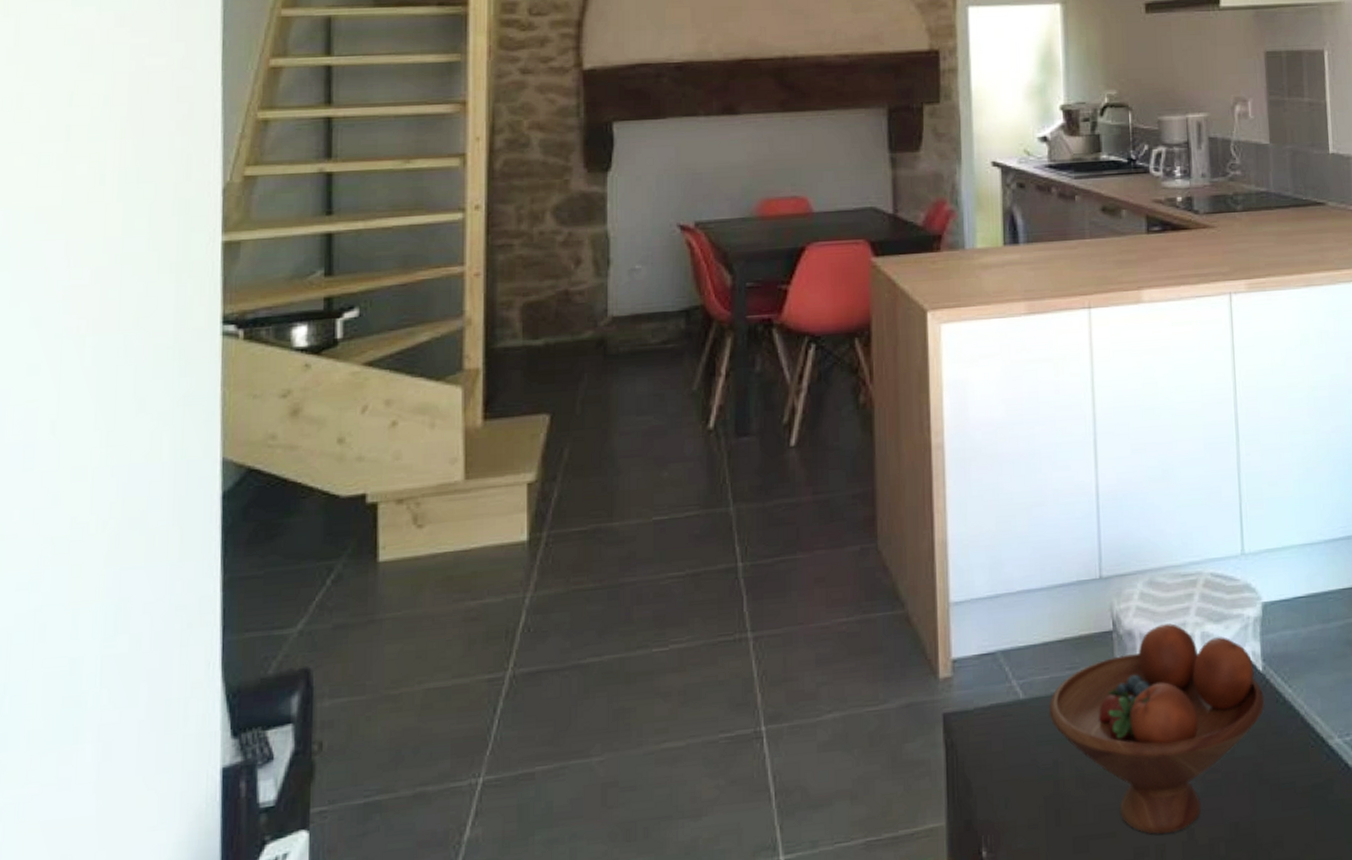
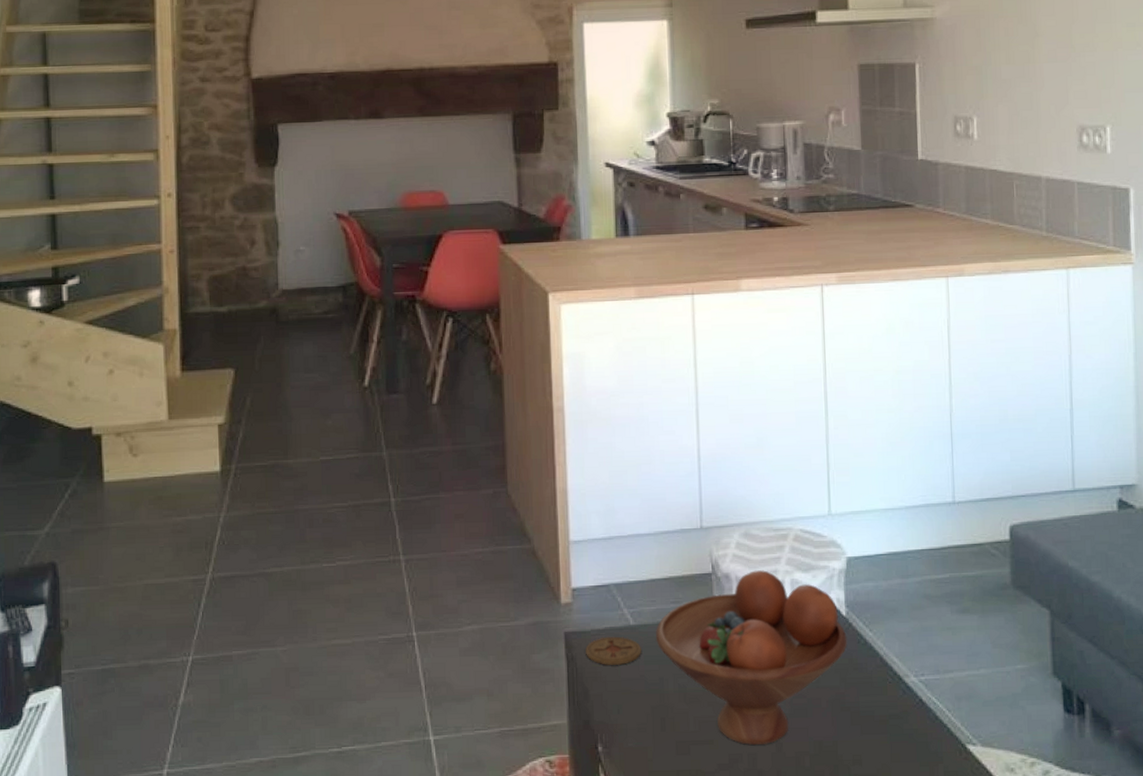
coaster: none [967,714,1033,750] -> present [585,636,641,665]

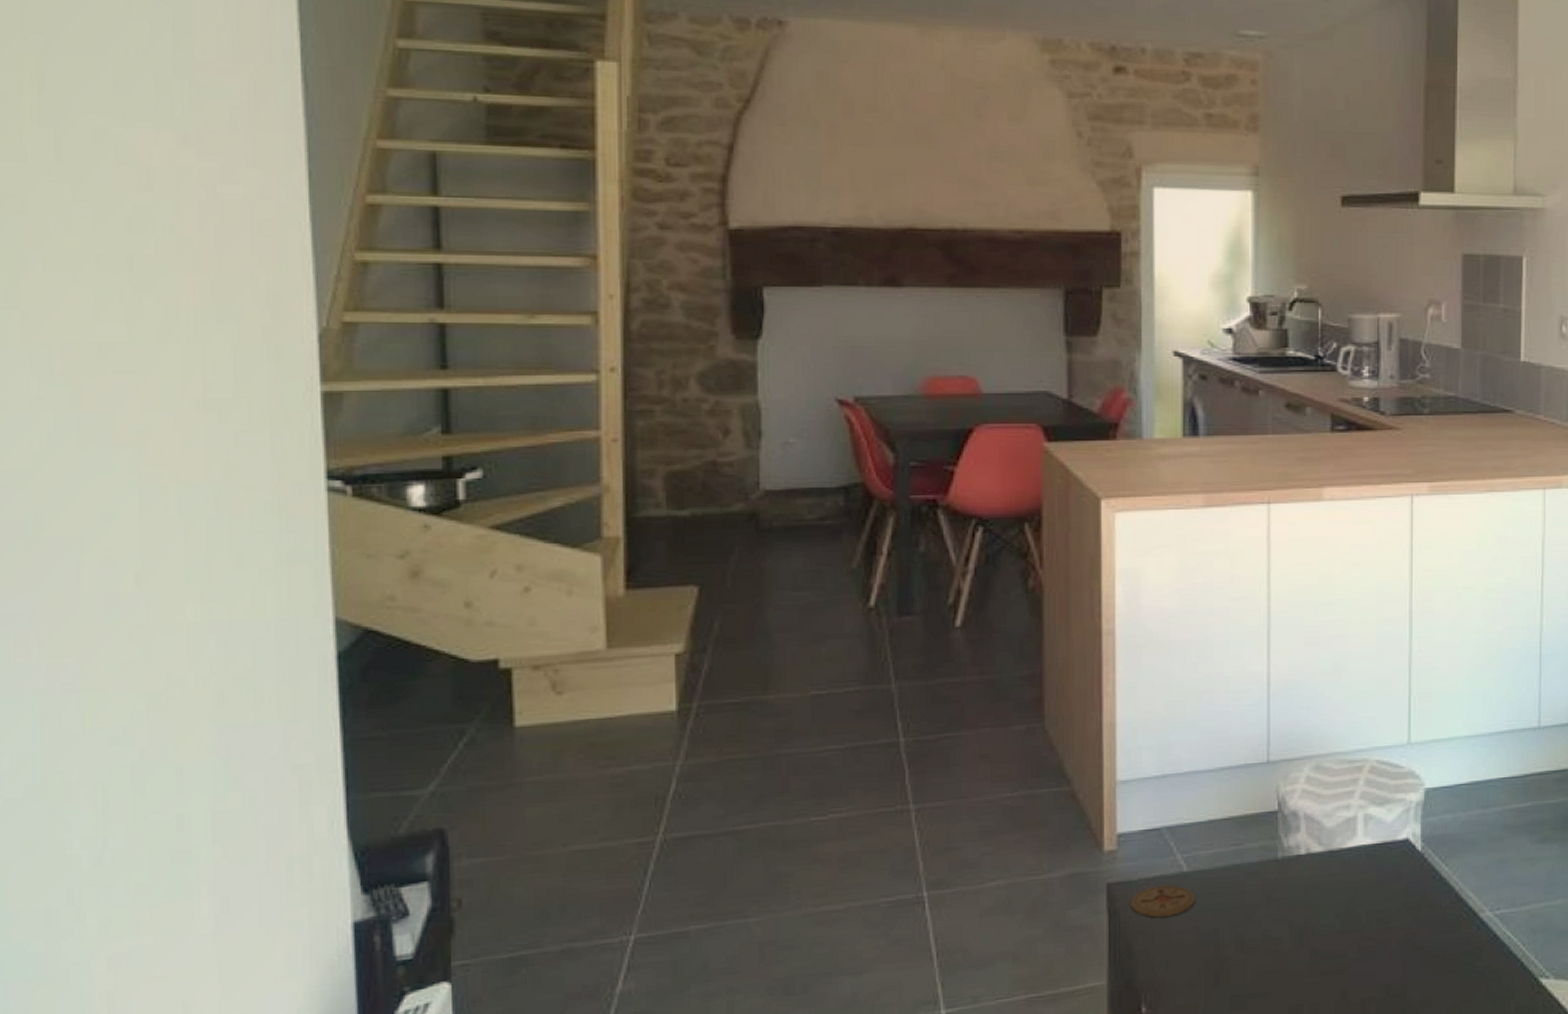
fruit bowl: present [656,570,848,746] -> none [1212,805,1422,995]

